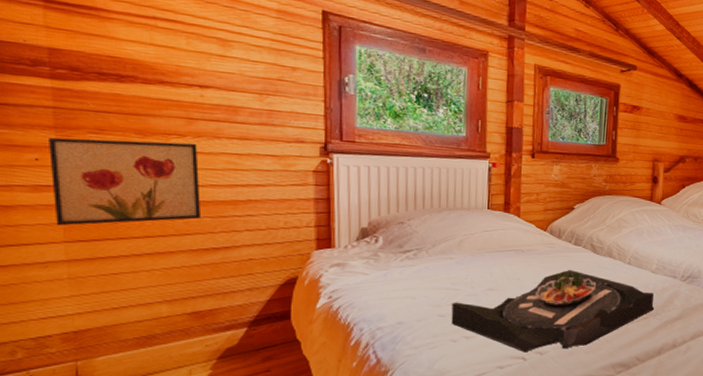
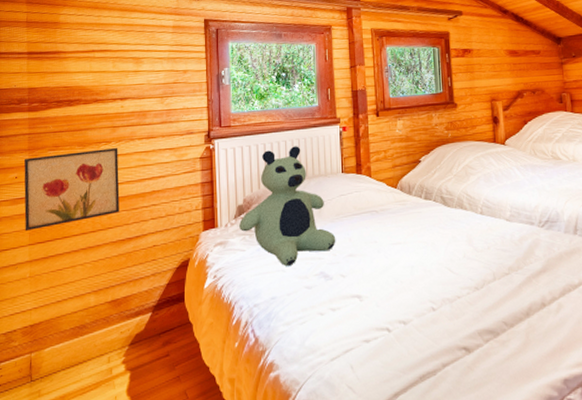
bear: none [362,174,476,293] -> present [239,146,336,266]
serving tray: present [451,270,655,353] -> none [317,227,515,323]

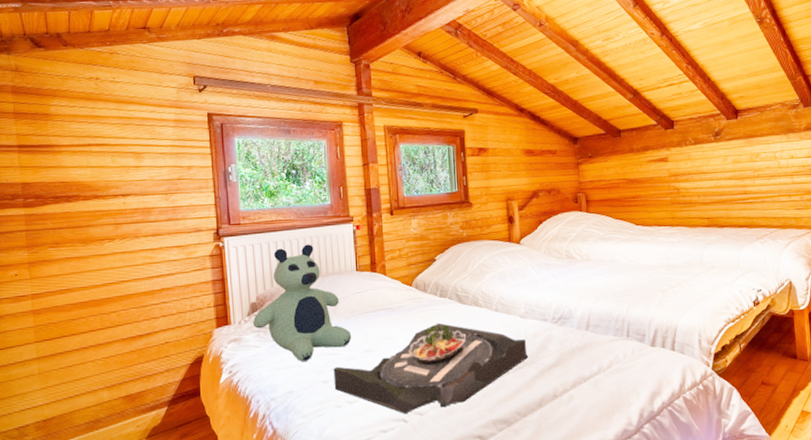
wall art: present [24,147,120,232] -> none [24,244,129,329]
serving tray: none [317,227,515,323] -> present [333,323,529,414]

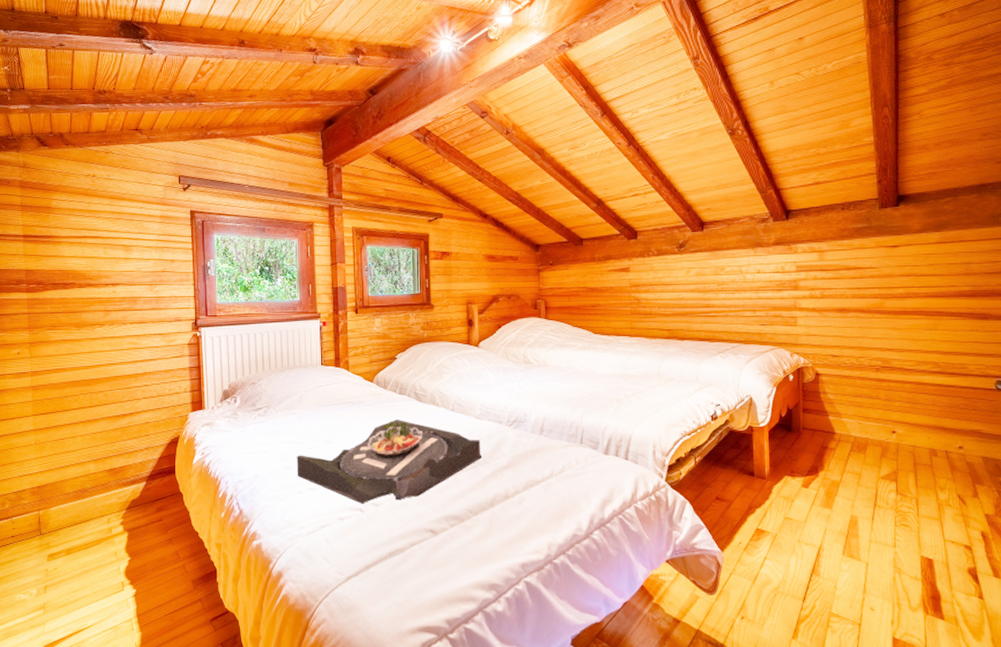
bear: present [253,244,352,361] -> none [225,338,315,448]

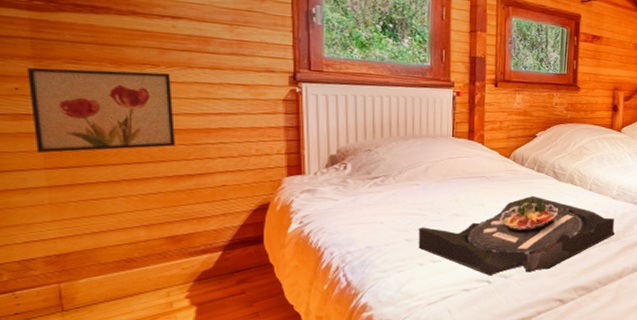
wall art: none [25,330,115,403] -> present [28,67,176,153]

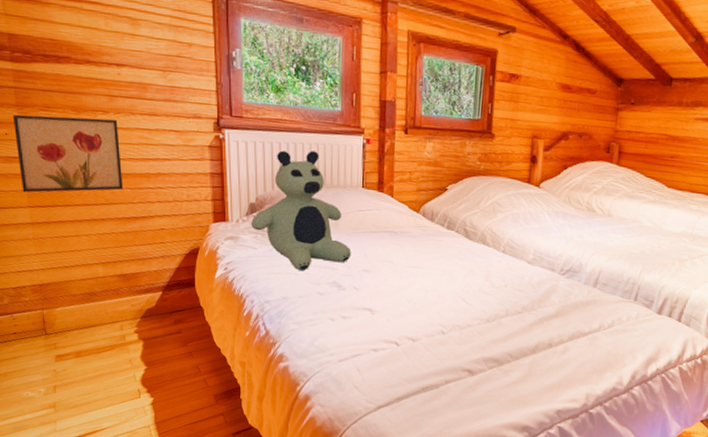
bear: none [331,103,441,219] -> present [251,150,352,271]
serving tray: present [418,196,615,276] -> none [329,255,530,338]

